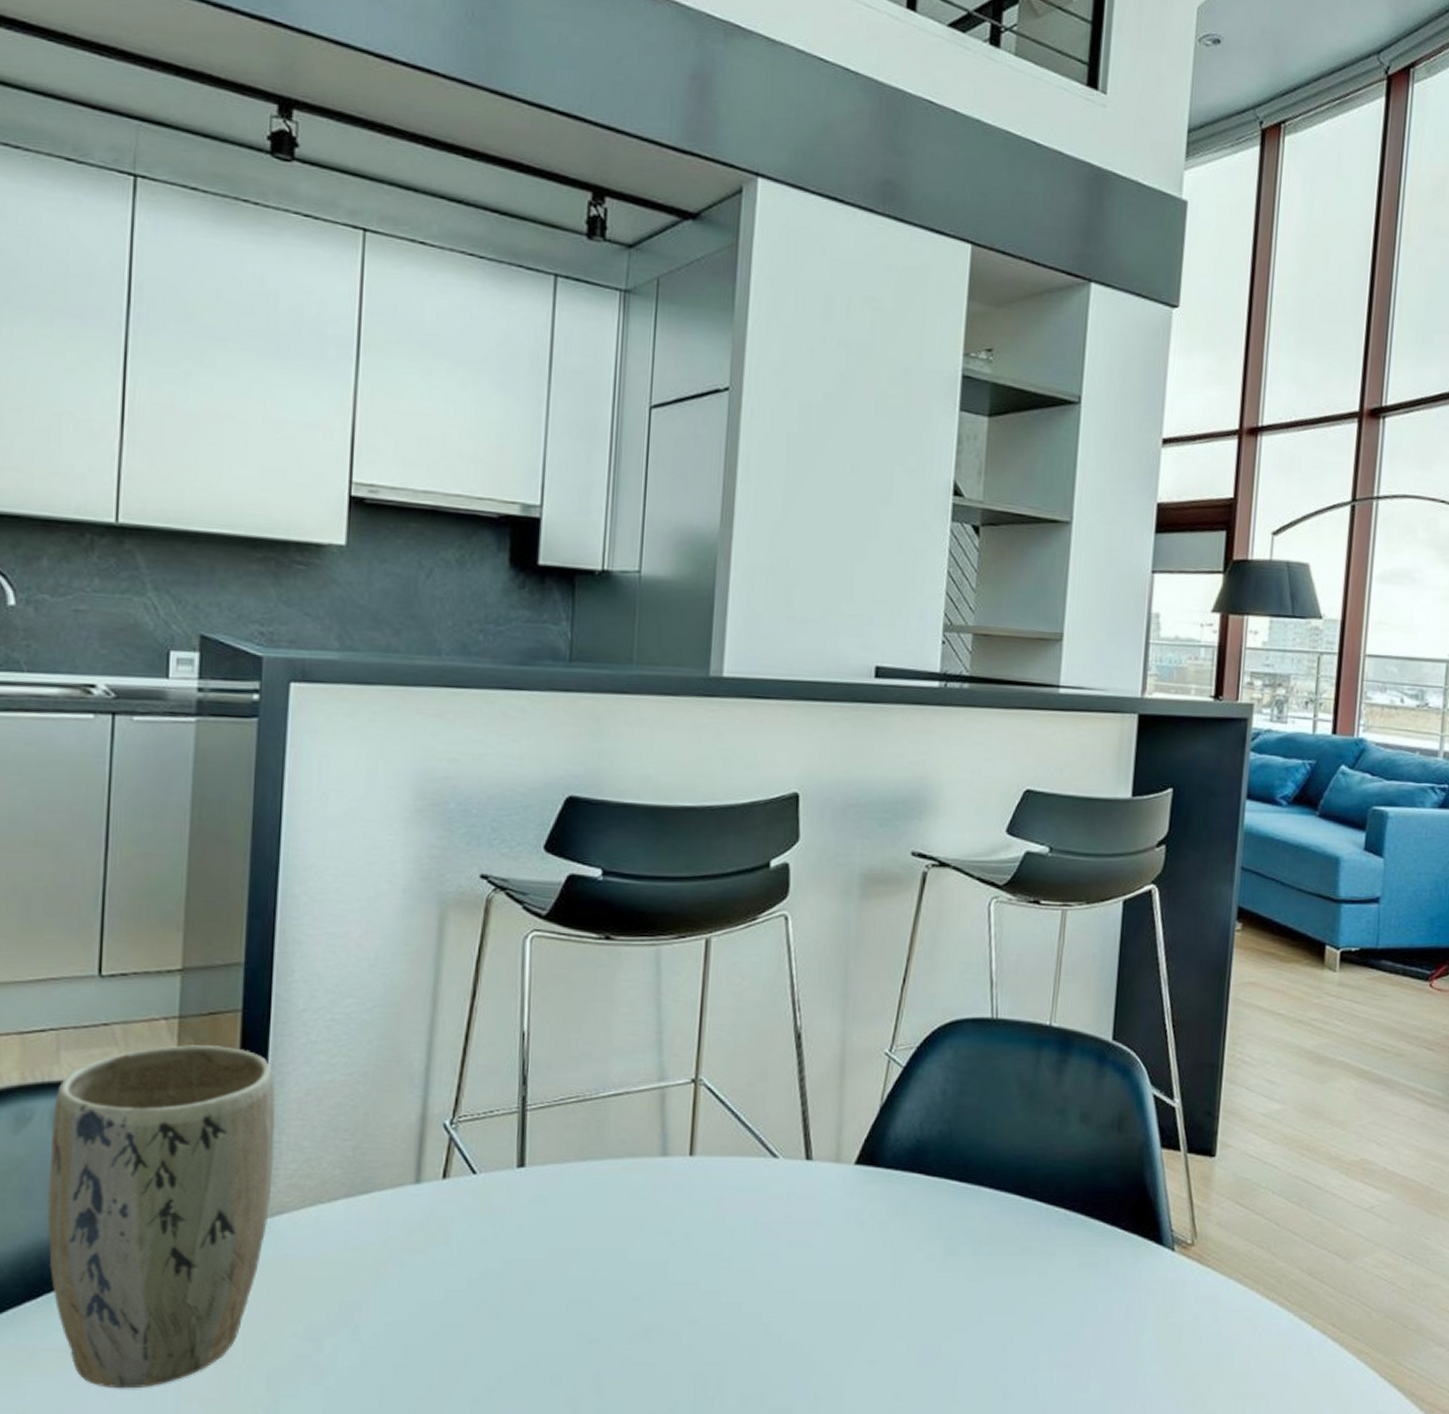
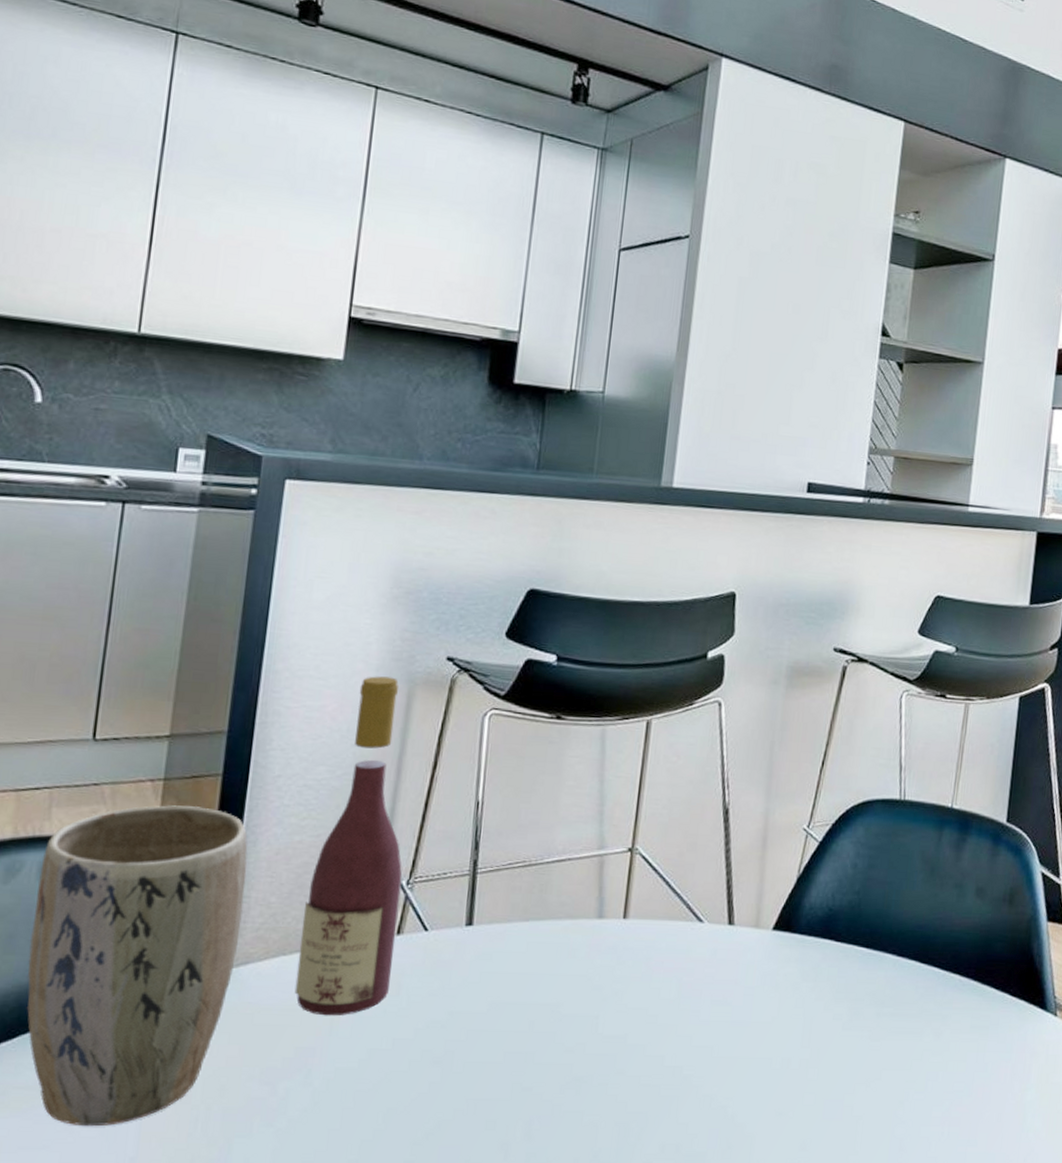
wine bottle: none [335,898,445,1268] -> present [294,676,403,1016]

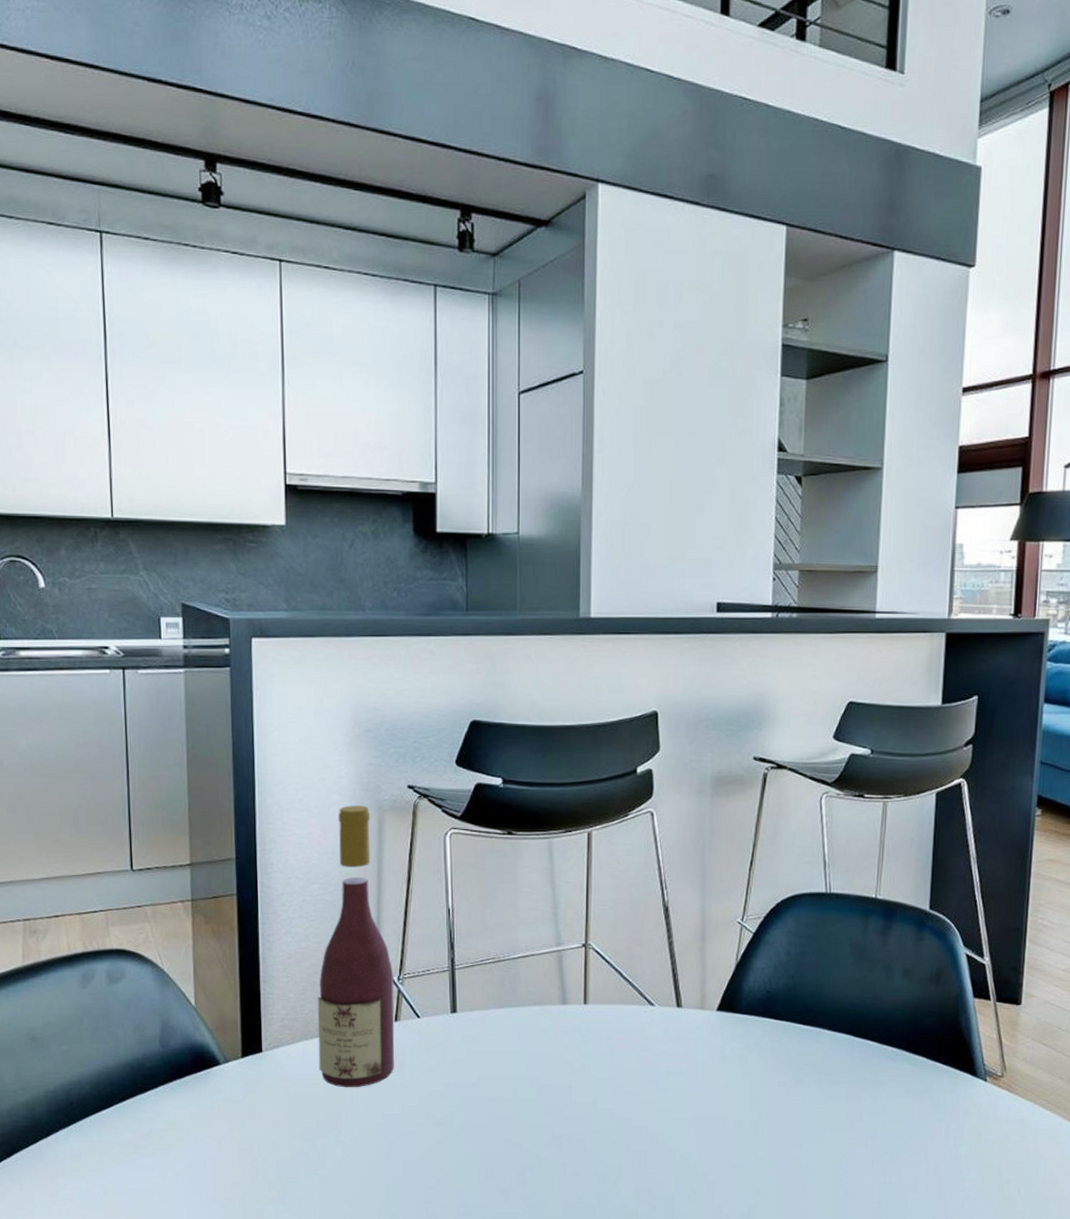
plant pot: present [27,805,248,1127] -> none [108,921,269,1174]

